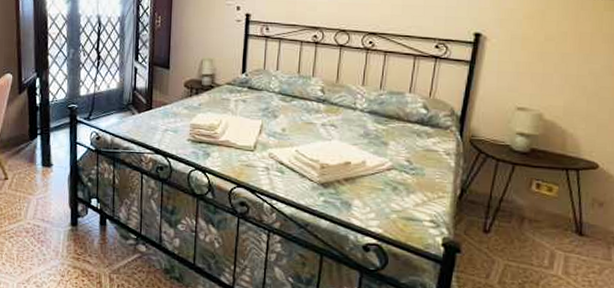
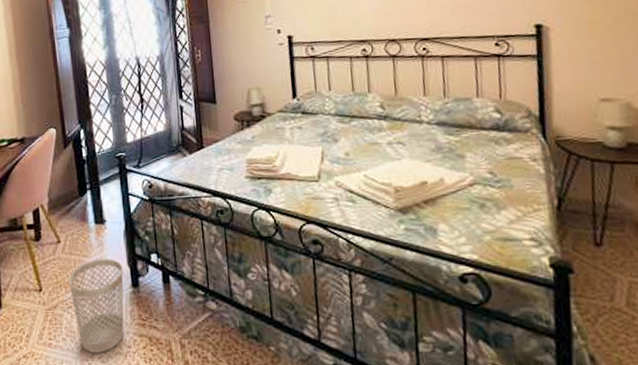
wastebasket: none [12,198,64,279] -> present [68,259,124,353]

